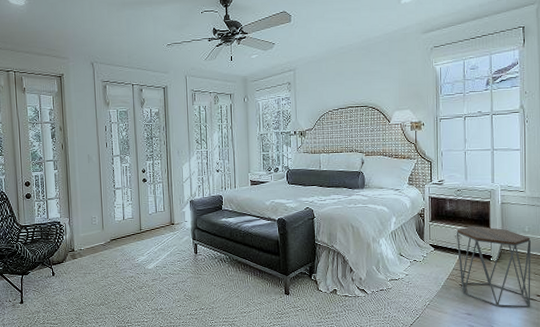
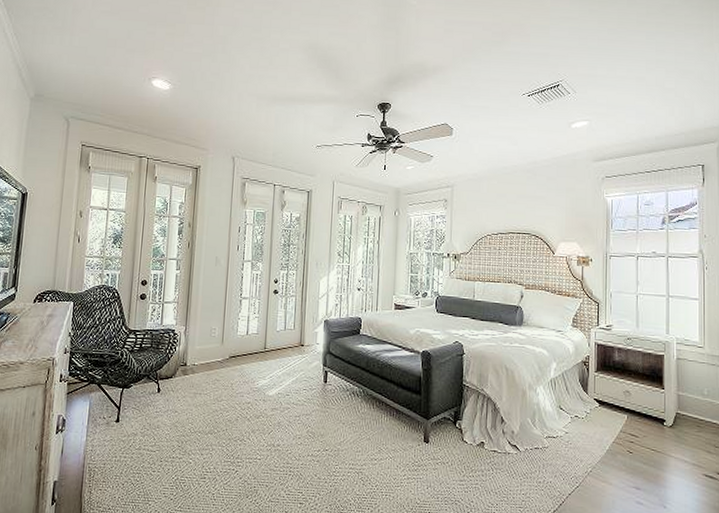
side table: present [456,226,531,308] -> none [625,382,711,487]

